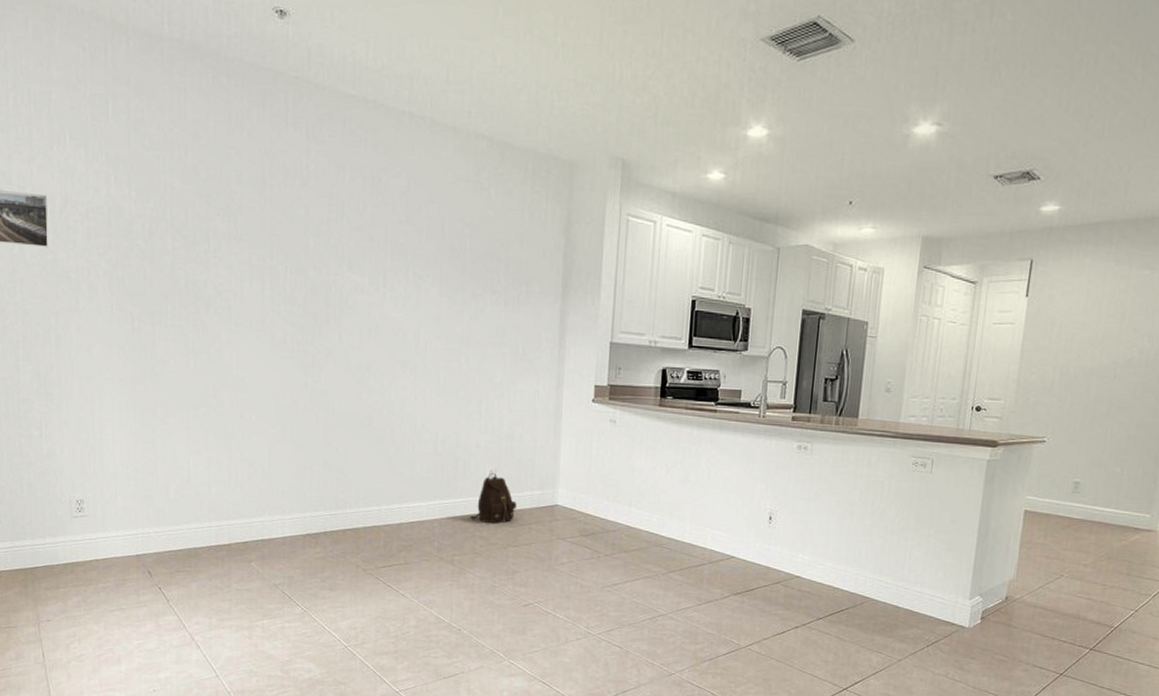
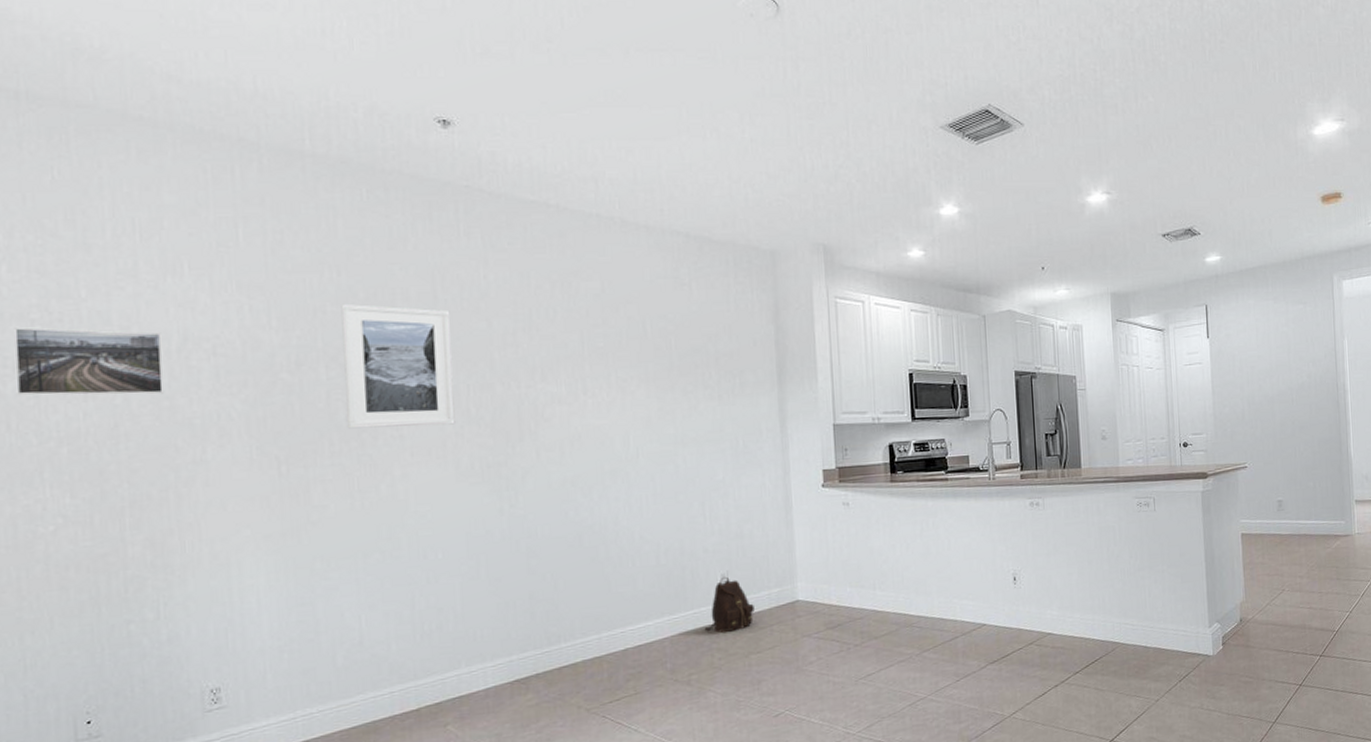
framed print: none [186,181,275,302] -> present [341,303,455,429]

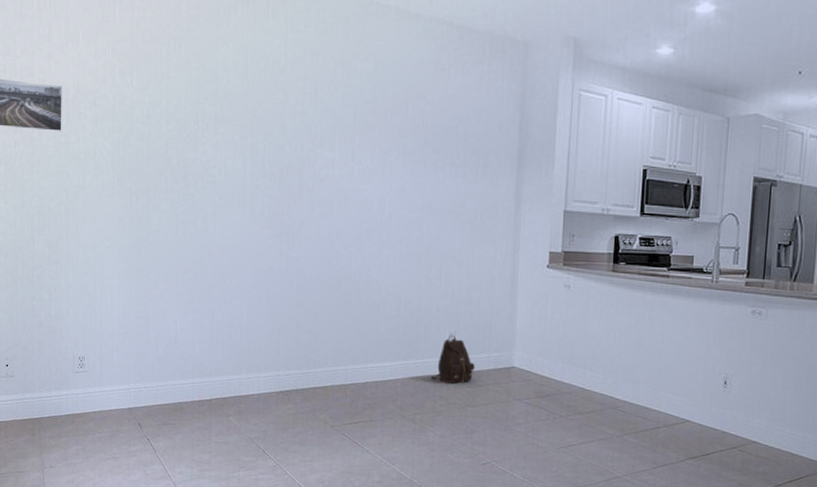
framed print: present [341,303,455,429] -> none [177,70,257,177]

